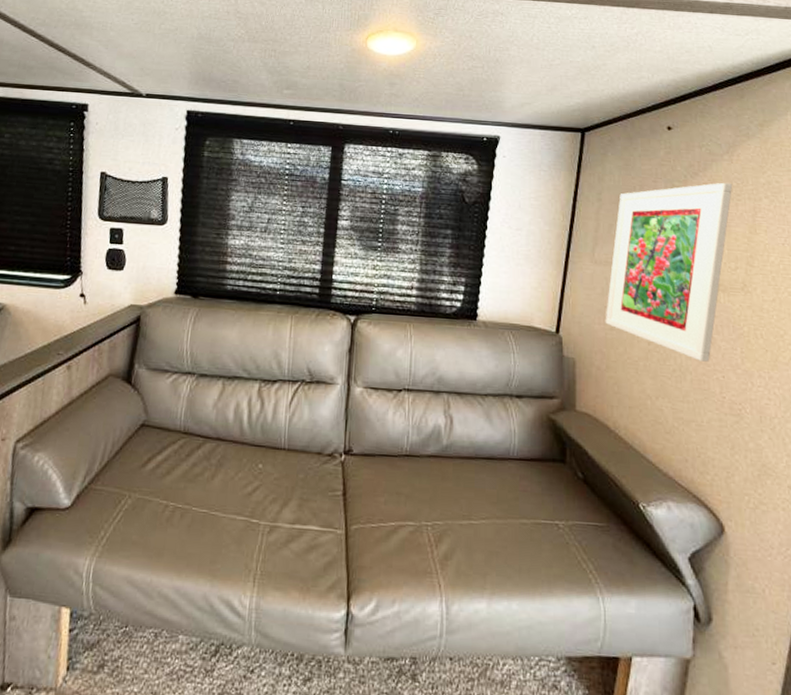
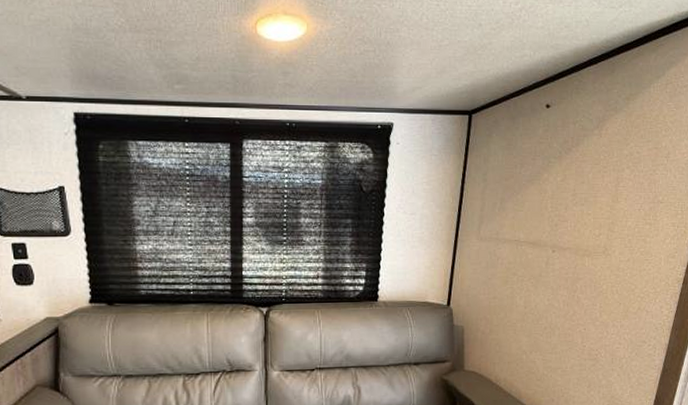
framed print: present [605,182,733,362] -> none [489,156,601,318]

